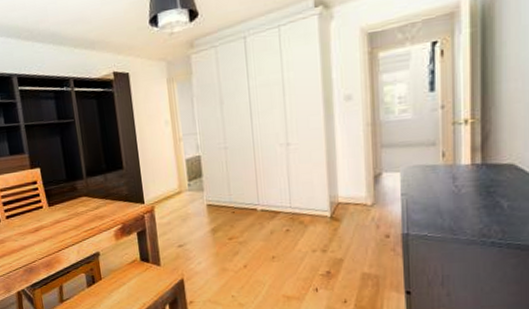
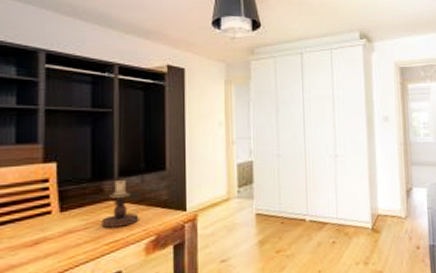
candlestick: none [79,179,107,219] -> present [101,180,139,228]

